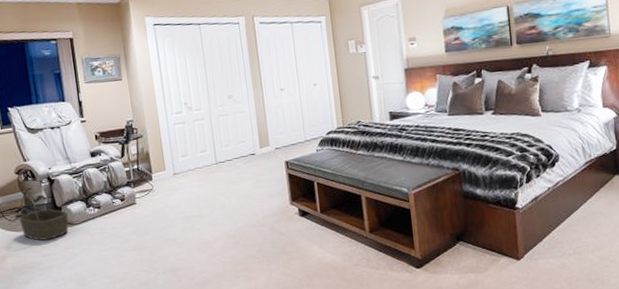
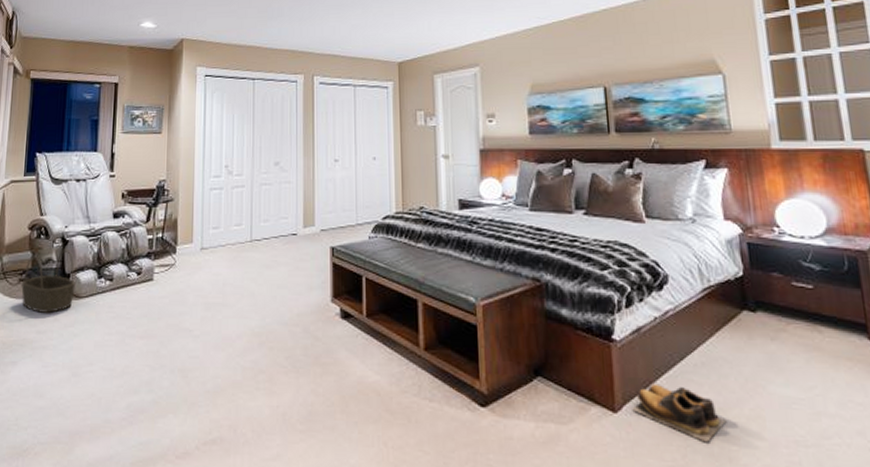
shoes: none [531,236,601,273] -> present [632,383,727,443]

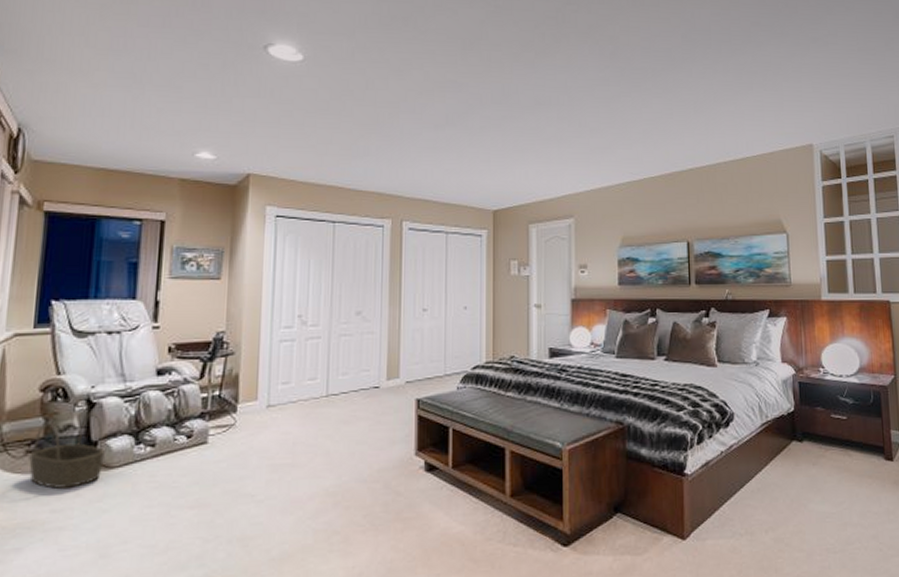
shoes: present [632,383,727,443] -> none [698,510,775,558]

